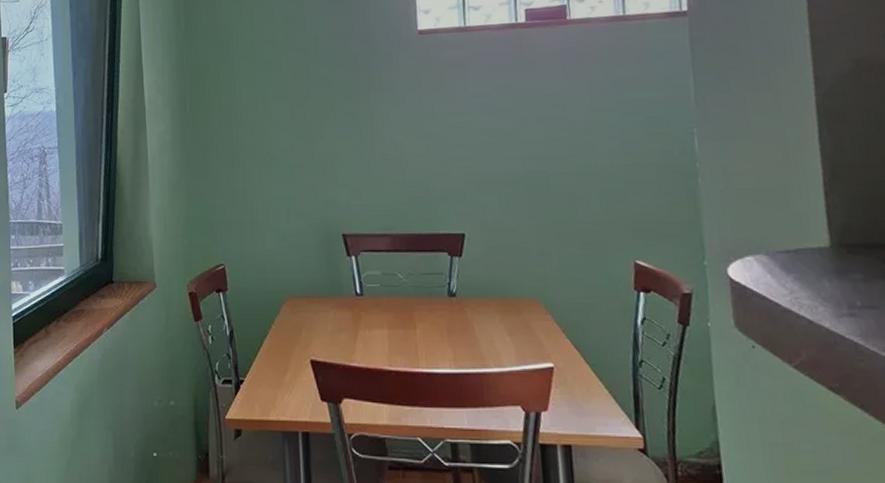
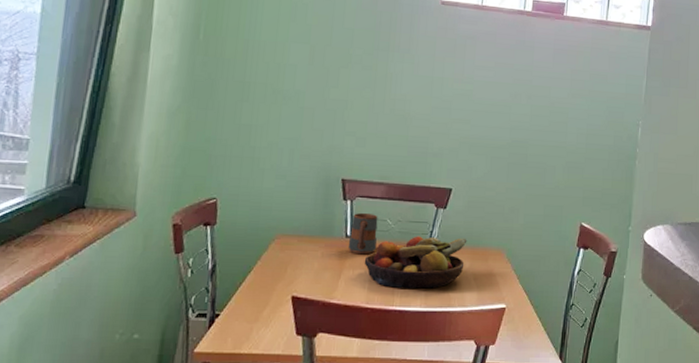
mug: none [359,268,390,313] -> present [348,213,378,255]
fruit bowl: none [379,288,494,348] -> present [364,236,467,289]

